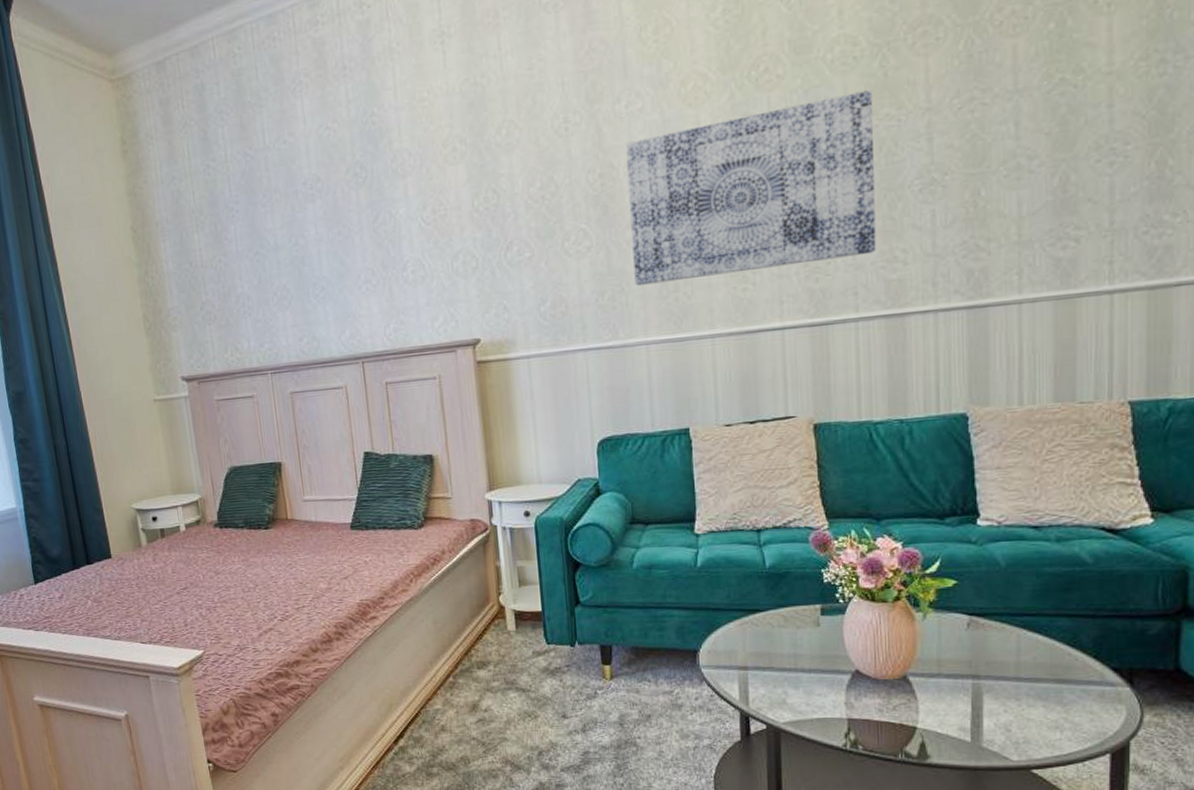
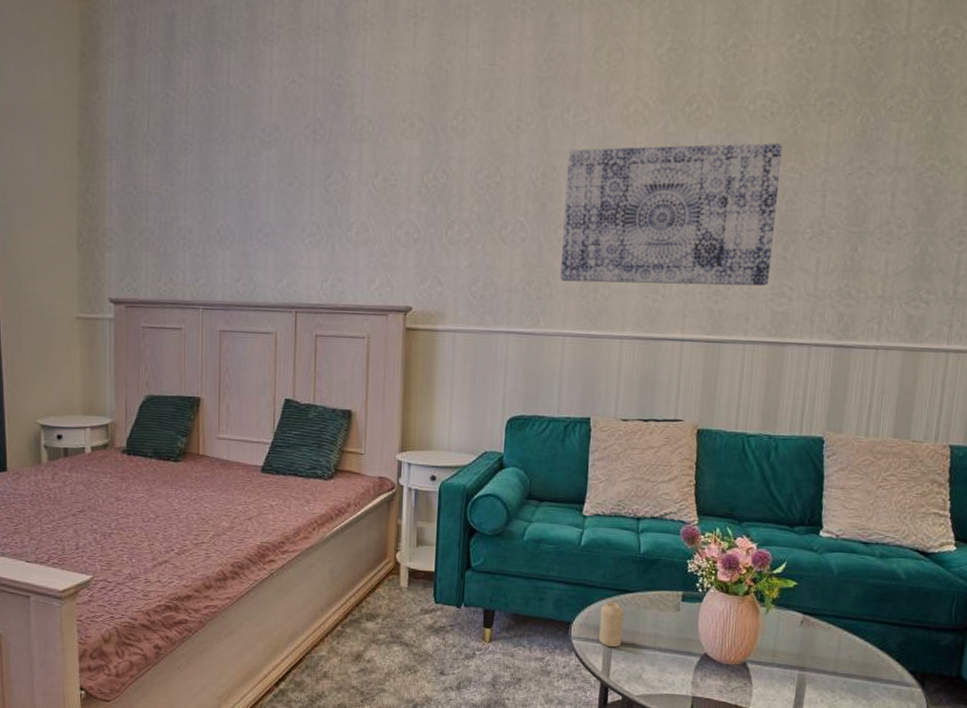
candle: none [728,623,758,673] -> present [598,602,625,648]

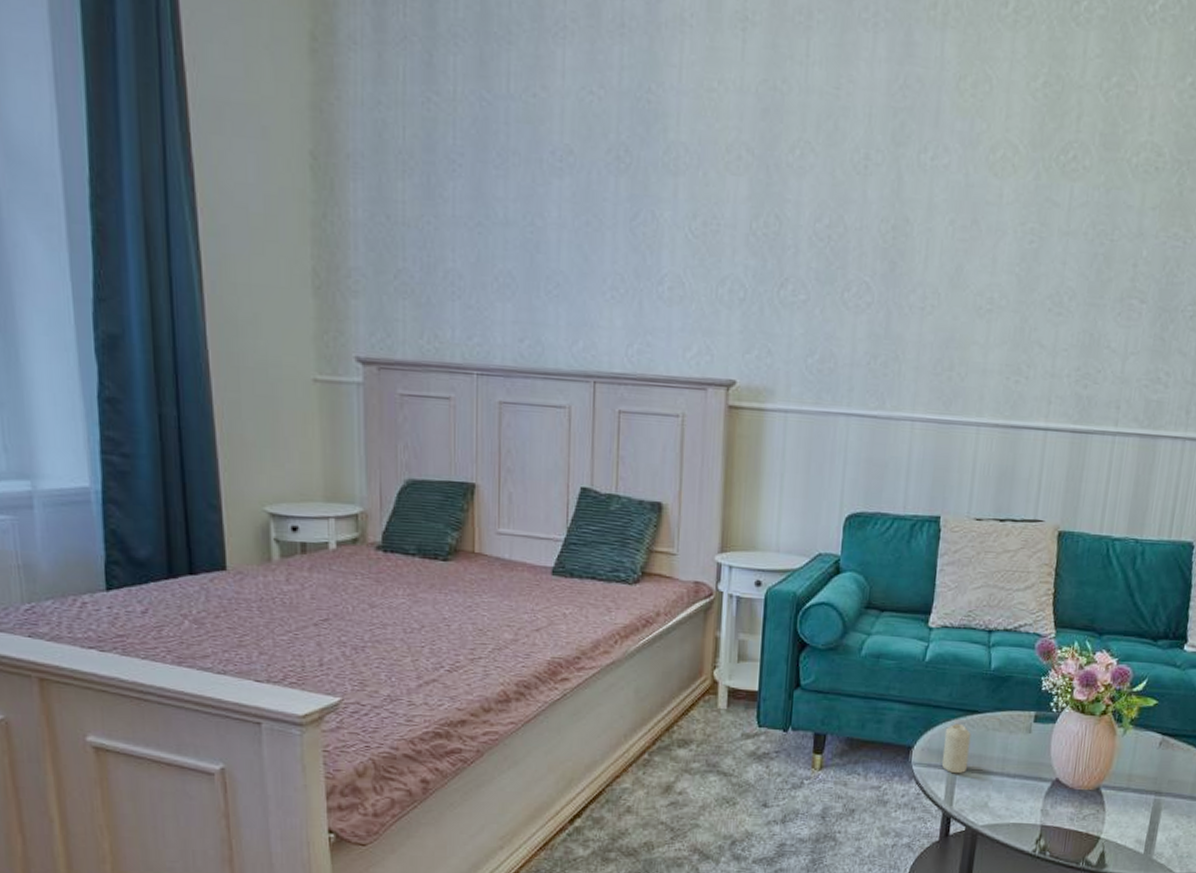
wall art: present [560,143,783,287] -> none [911,198,1167,371]

